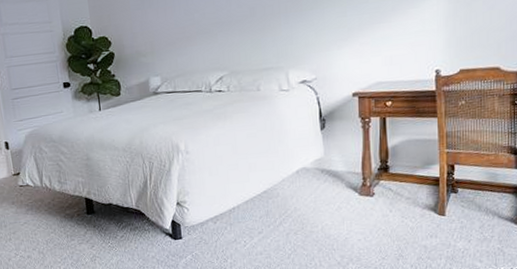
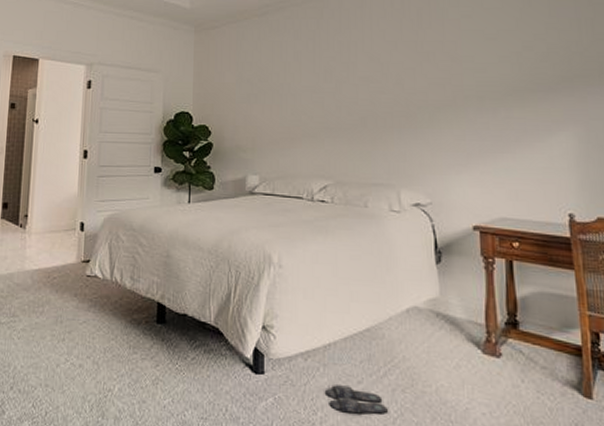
slippers: none [232,237,284,257] -> present [324,385,388,415]

